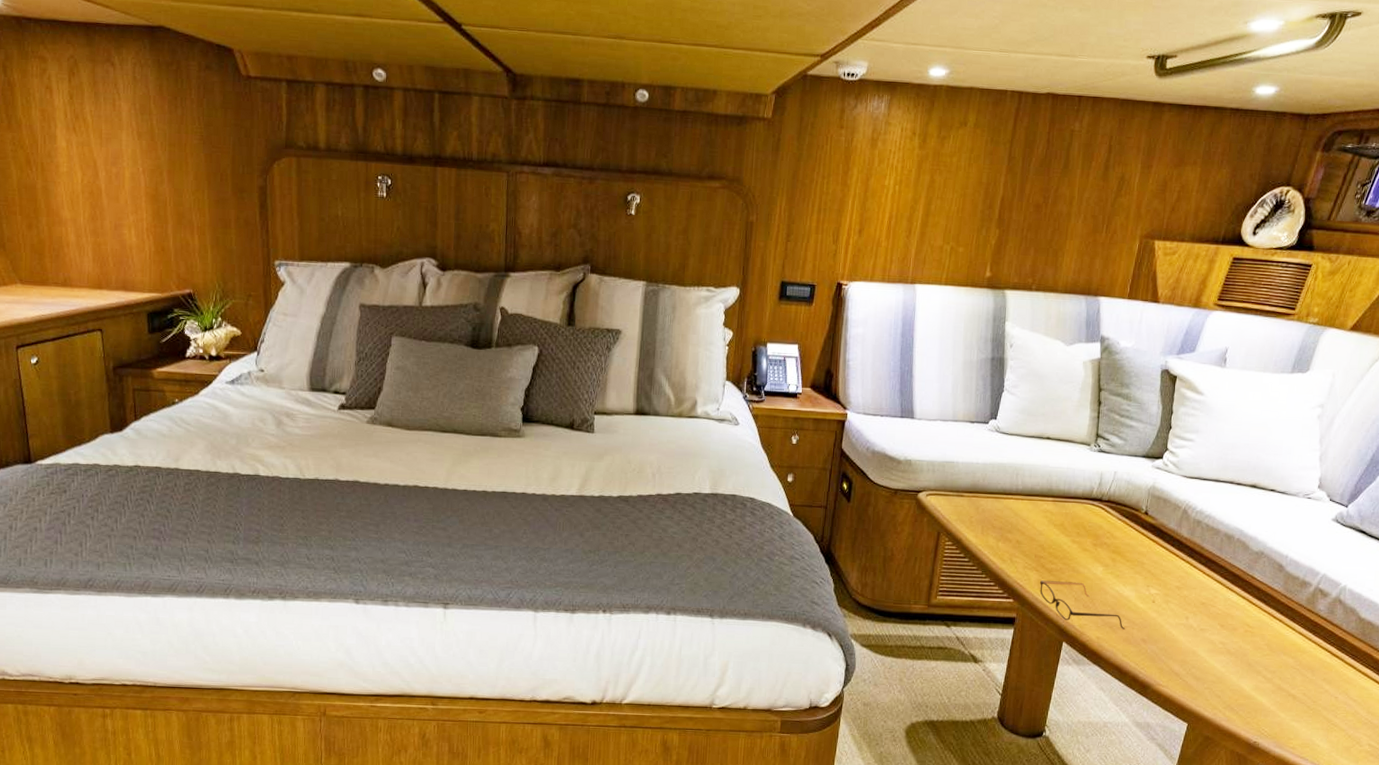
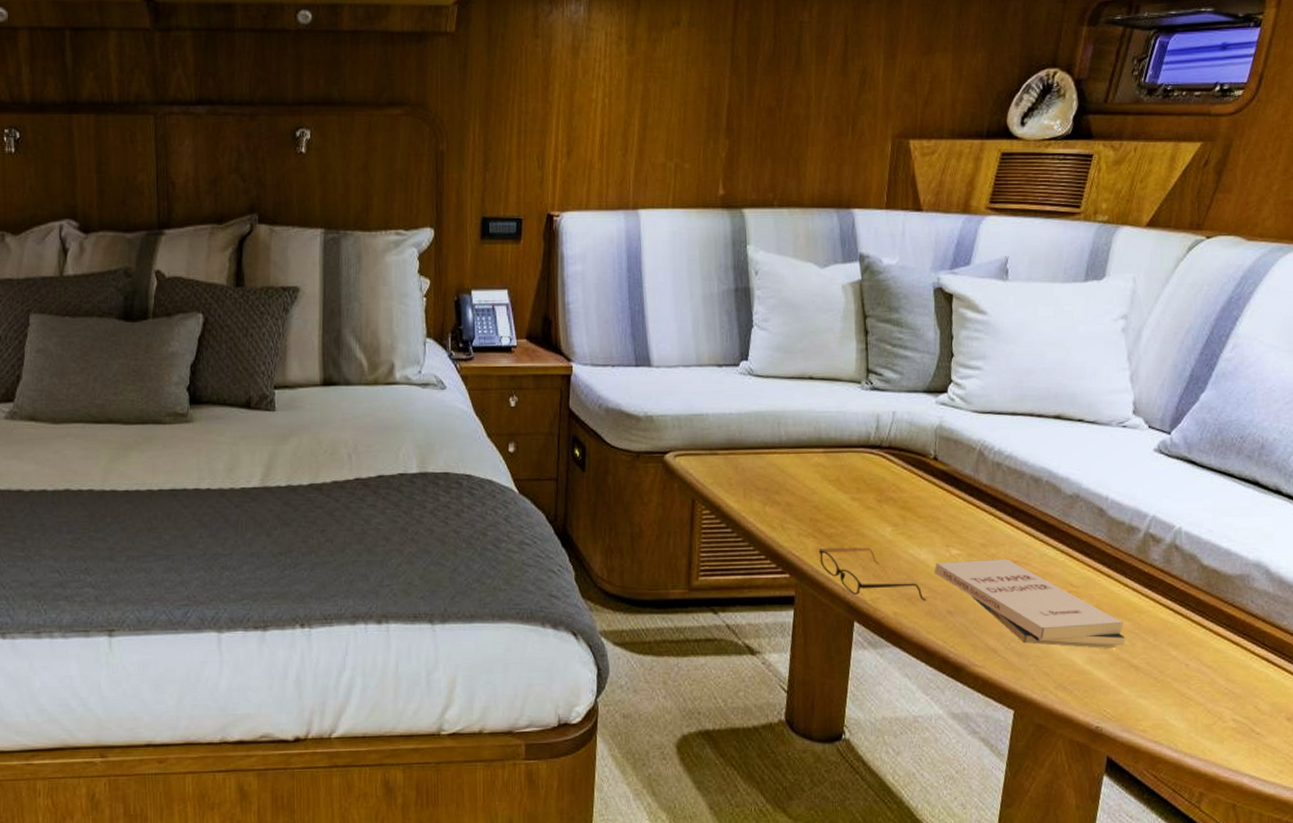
books: none [1135,599,1288,680] -> present [935,559,1126,649]

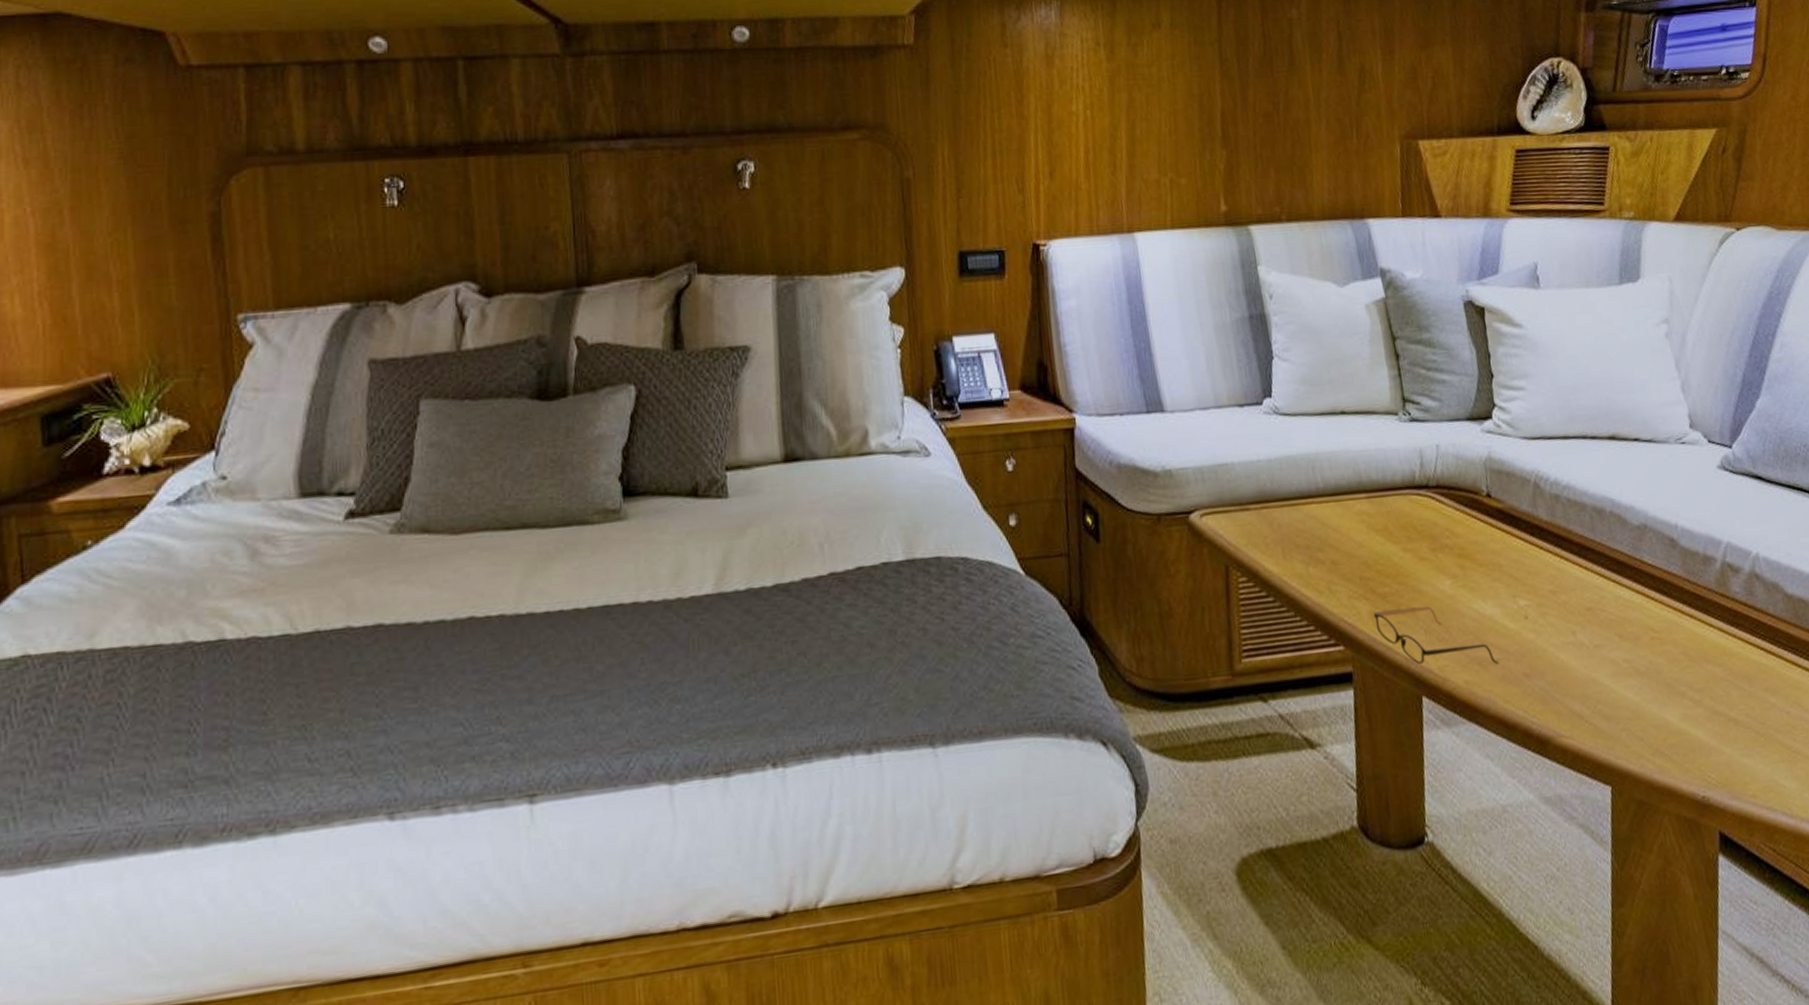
books: present [935,559,1126,649] -> none [1503,606,1720,705]

